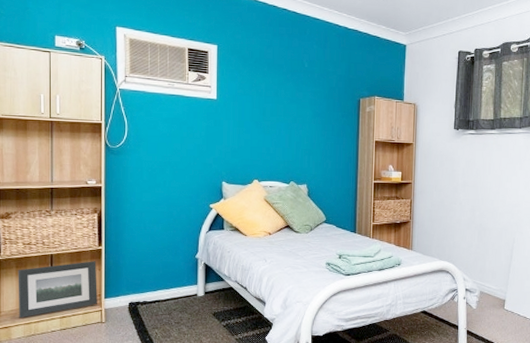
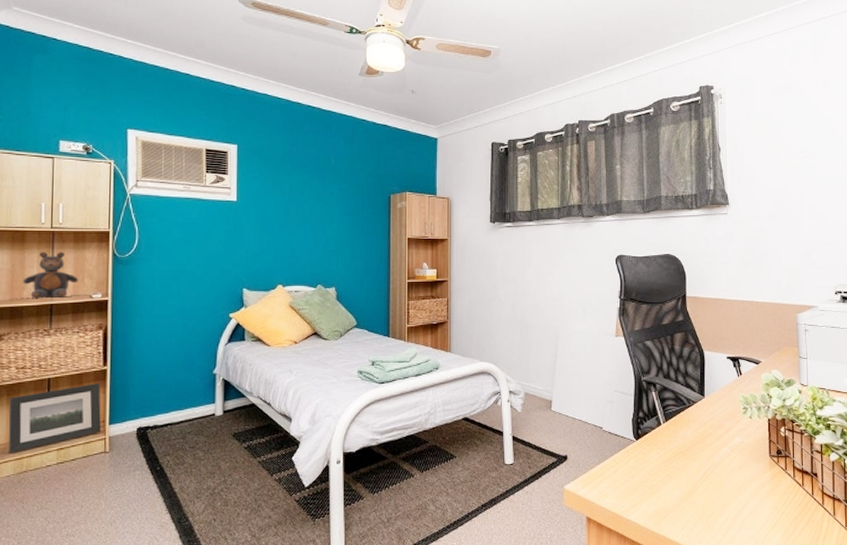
teddy bear: none [26,140,76,183] -> present [22,252,79,299]

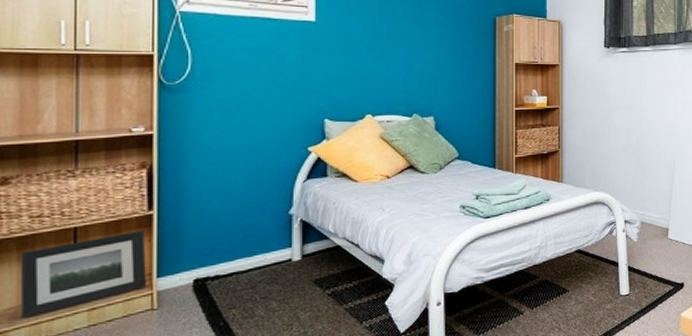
teddy bear: present [22,252,79,299] -> none [36,79,114,134]

